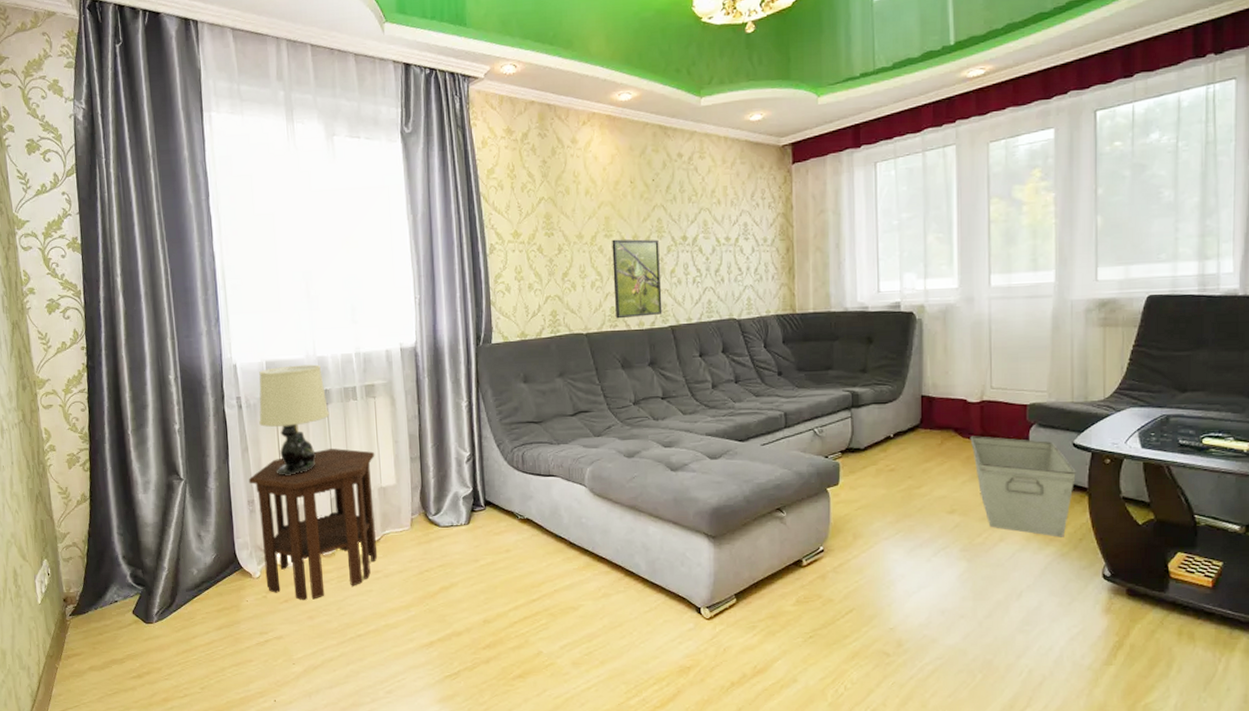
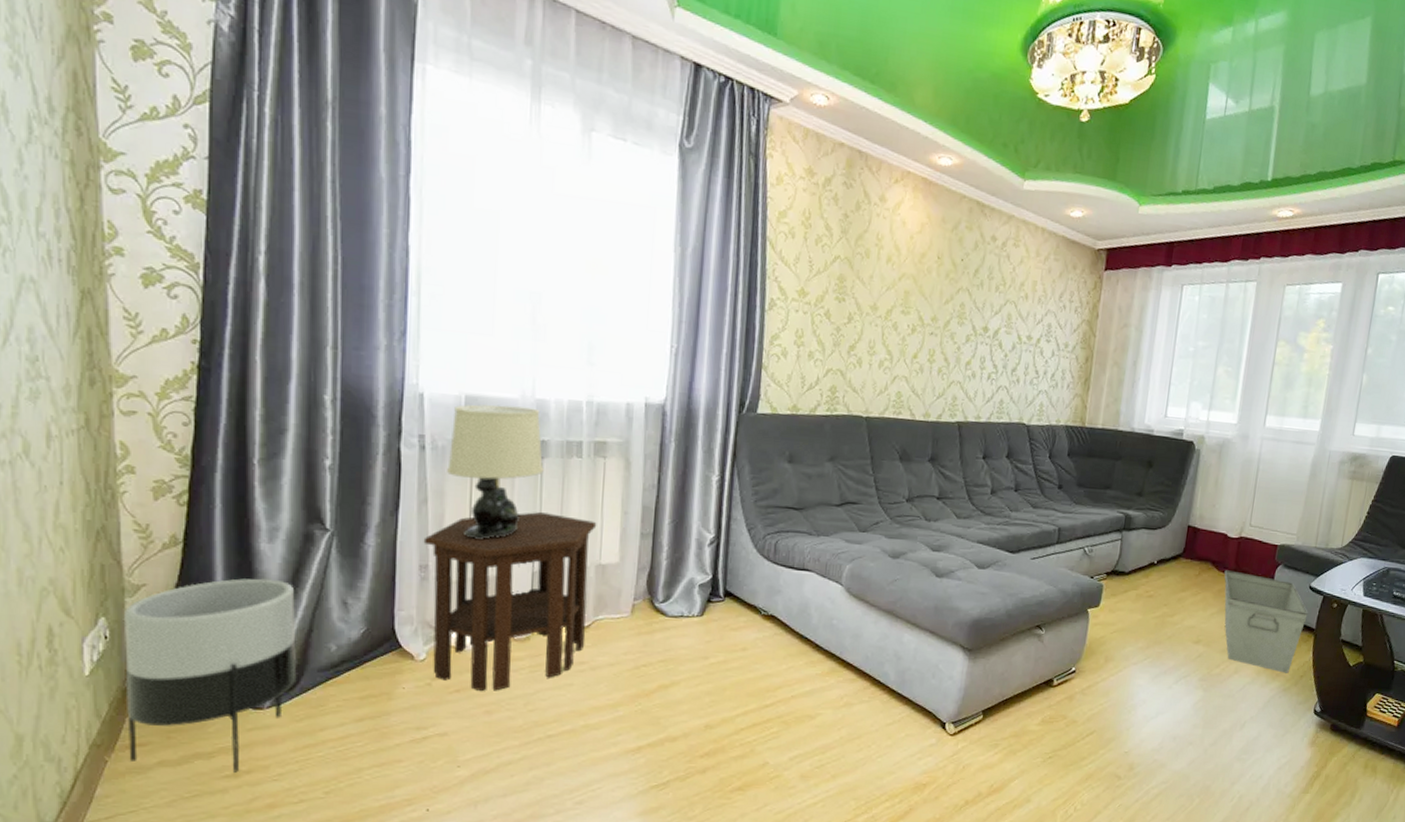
planter: none [58,521,173,674] -> present [123,578,297,773]
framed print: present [612,239,663,319] -> none [901,317,959,408]

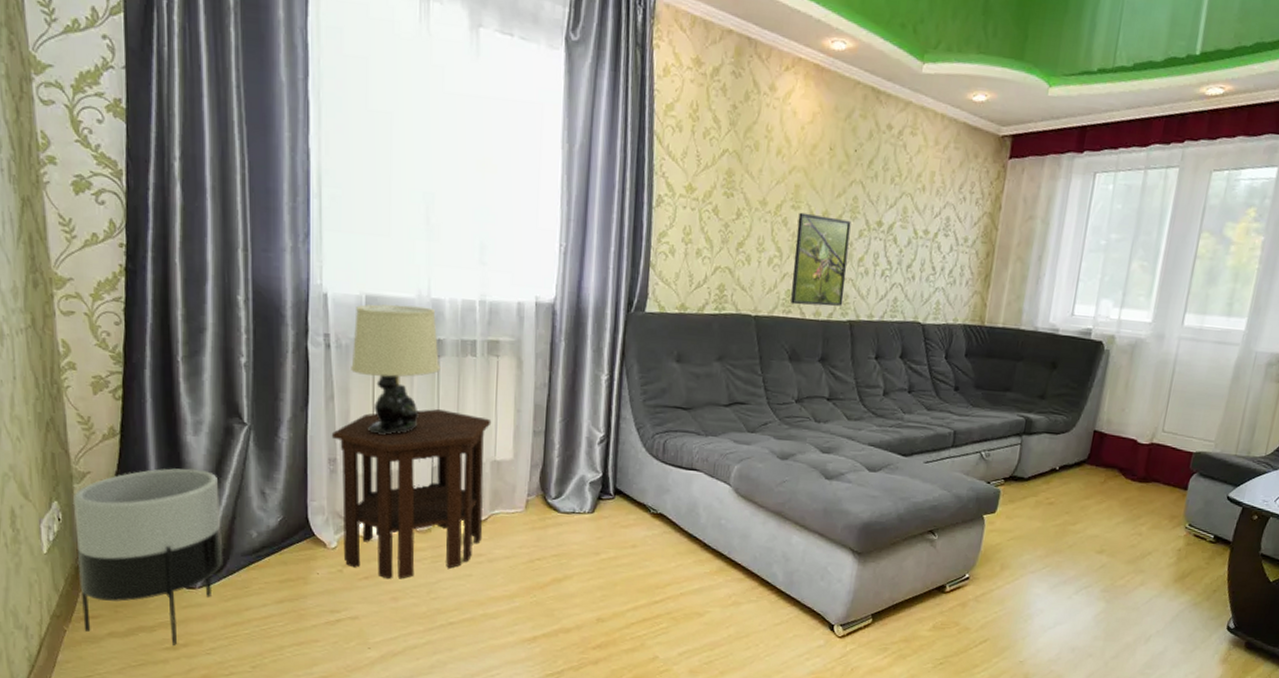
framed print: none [901,317,959,408] -> present [791,212,851,307]
storage bin: present [1224,570,1309,673] -> none [1131,478,1225,587]

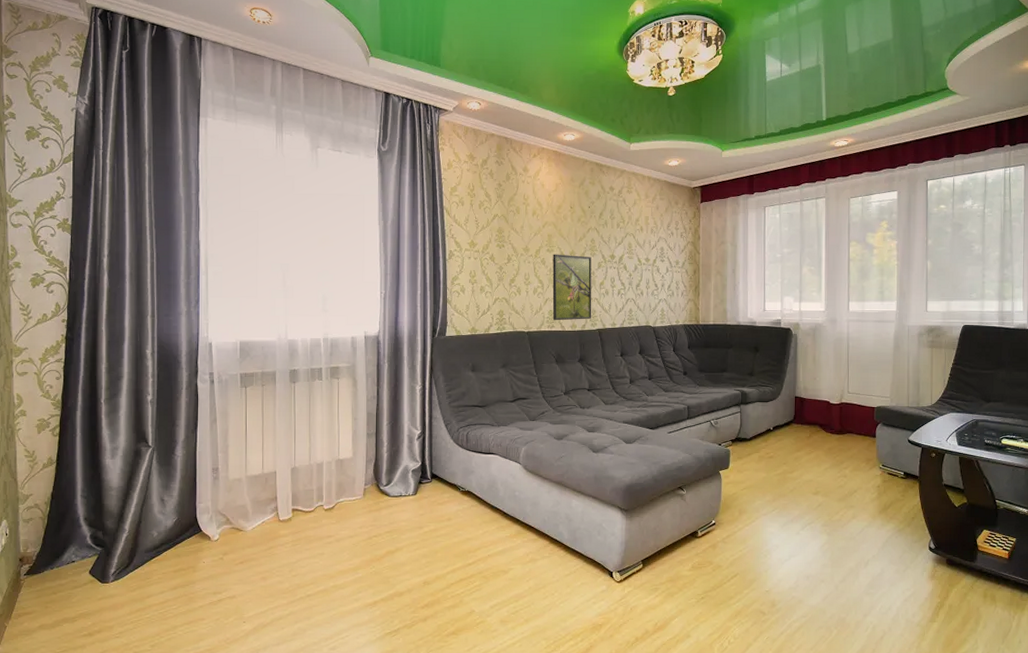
planter: present [72,468,224,645] -> none [17,485,131,632]
side table: present [331,408,492,580] -> none [214,422,335,563]
table lamp: present [351,304,441,435] -> none [229,346,296,446]

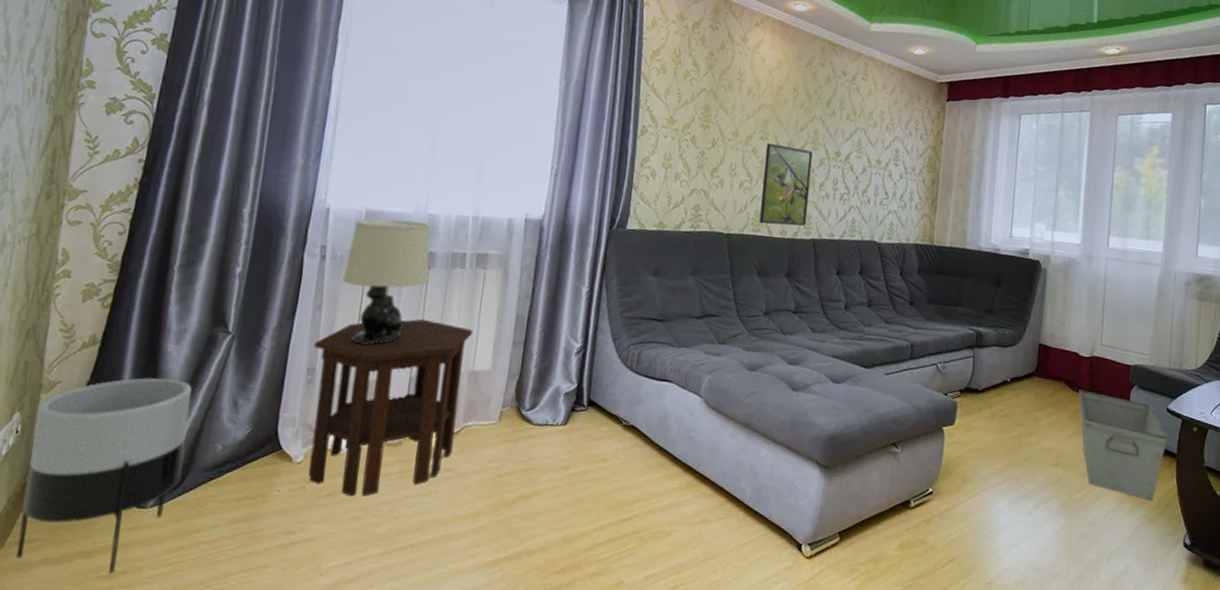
planter: none [17,485,131,632] -> present [16,377,192,573]
side table: none [214,422,335,563] -> present [308,318,474,497]
table lamp: none [229,346,296,446] -> present [342,218,430,345]
storage bin: none [831,431,911,516] -> present [1078,390,1169,501]

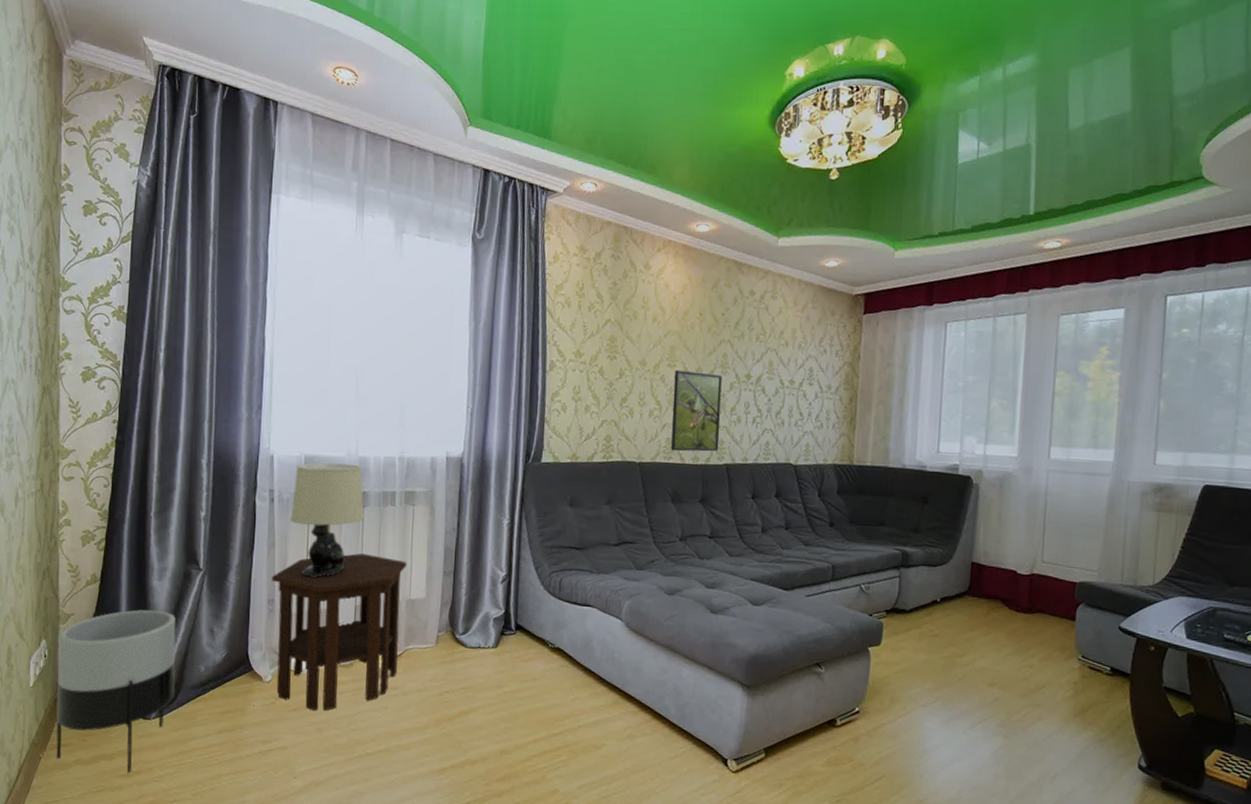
storage bin: present [1078,390,1169,501] -> none [1016,609,1121,722]

